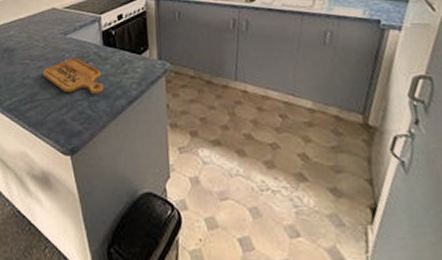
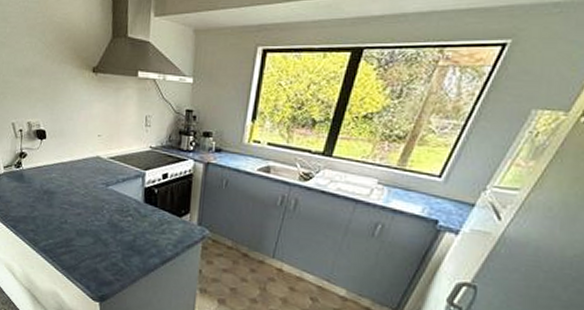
cutting board: present [42,58,104,95] -> none [80,210,140,250]

